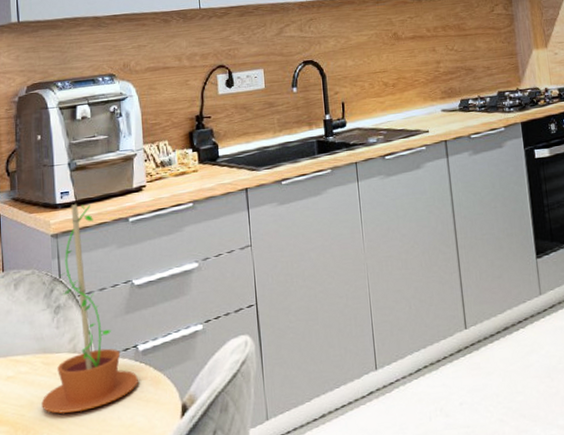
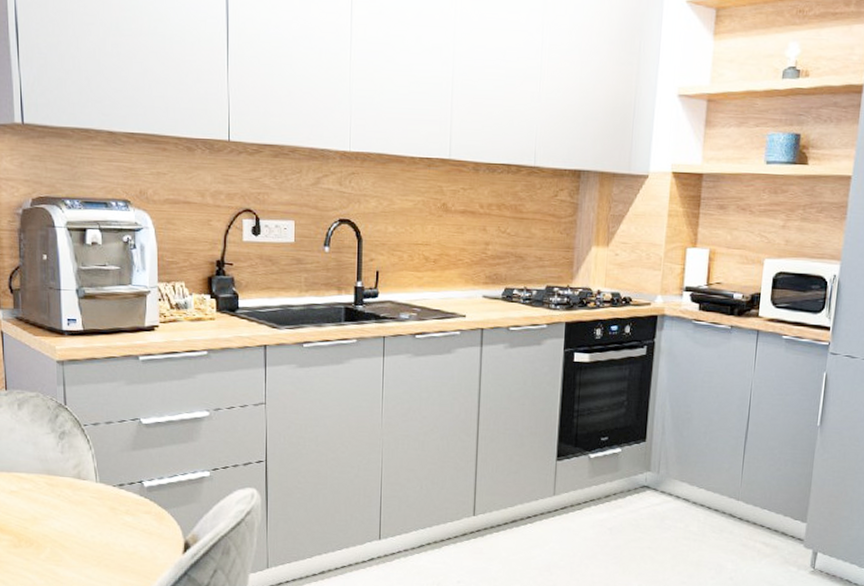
flower pot: present [41,204,139,414] -> none [45,333,143,533]

